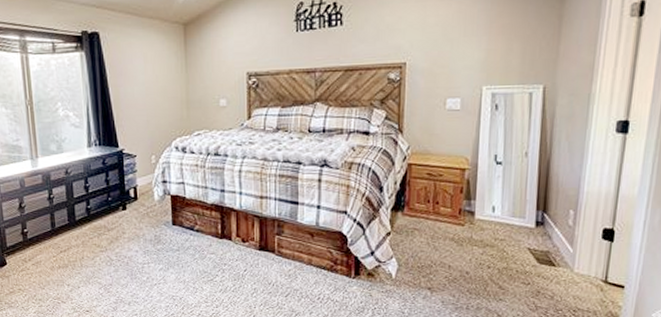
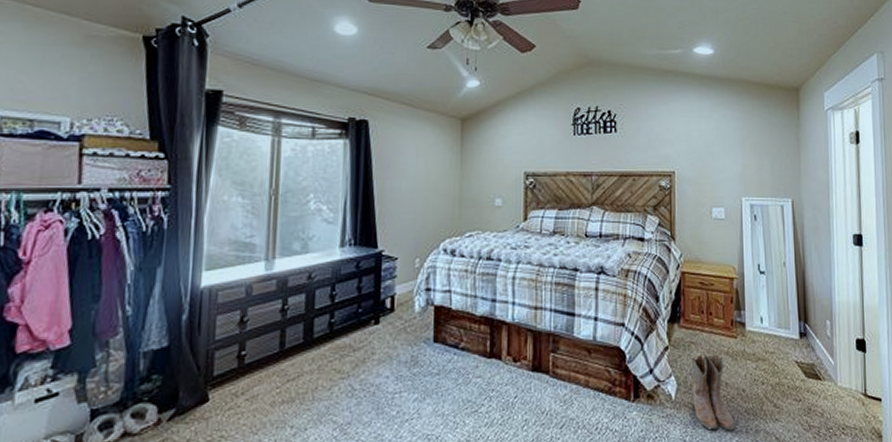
boots: none [412,239,456,307] -> present [689,353,735,431]

